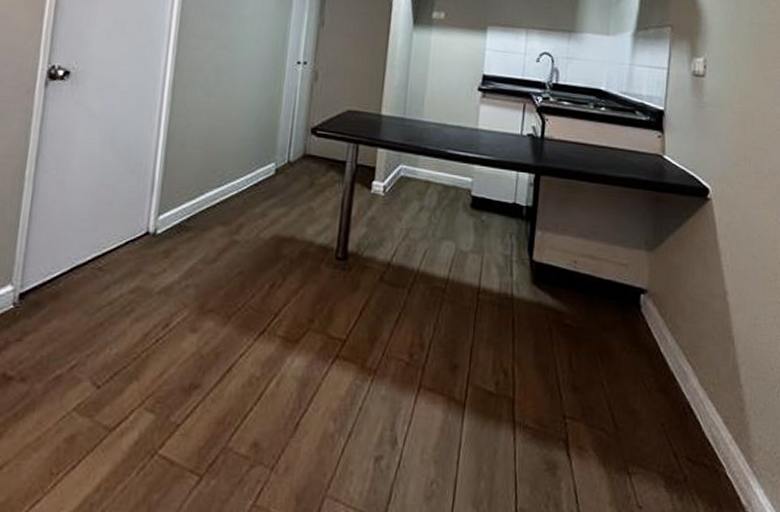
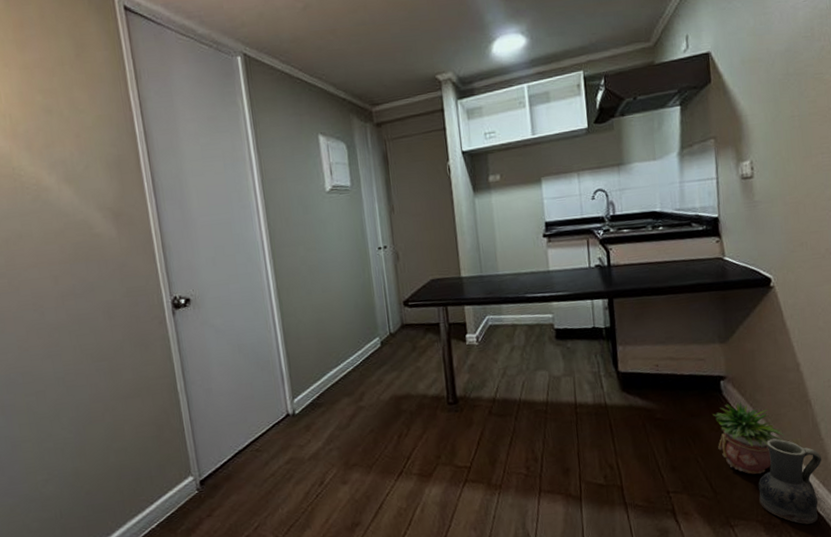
potted plant: none [627,321,701,415] -> present [712,401,785,474]
vase: none [664,374,738,487] -> present [758,439,822,524]

